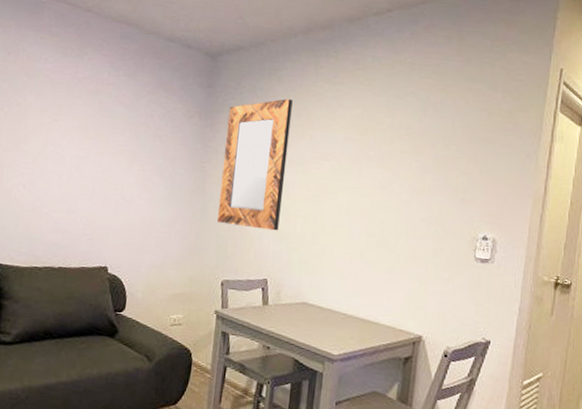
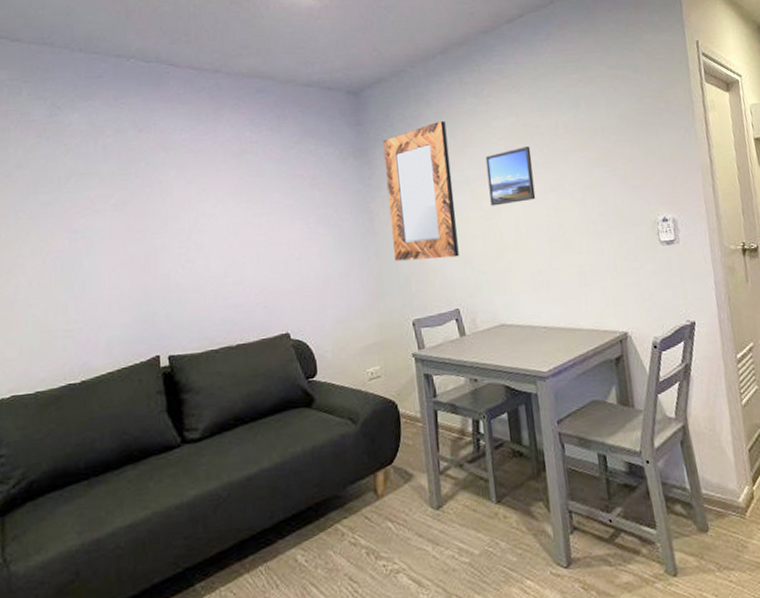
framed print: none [319,139,369,192] -> present [485,146,536,206]

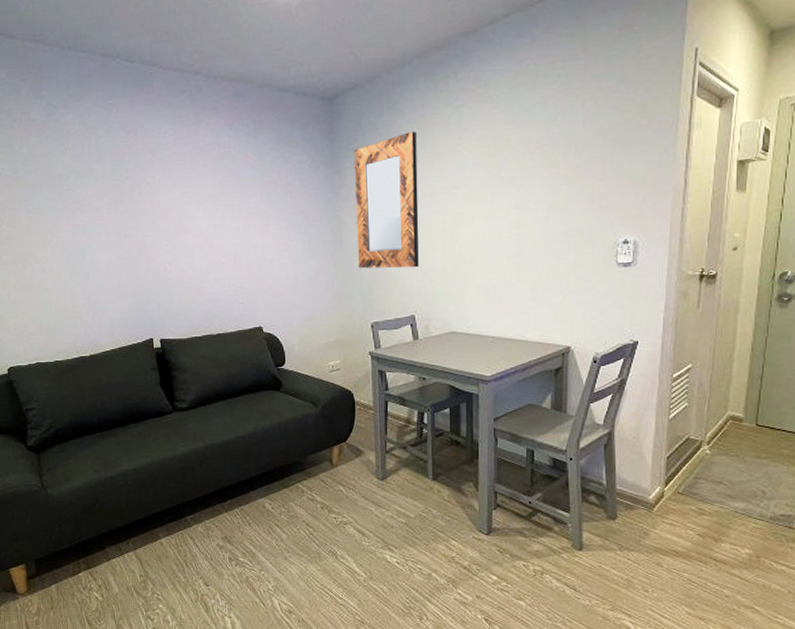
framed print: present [485,146,536,206] -> none [453,160,499,220]

